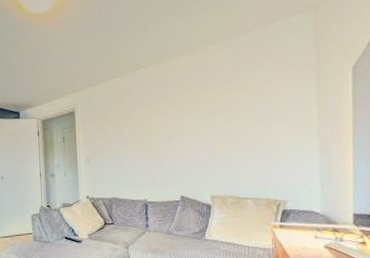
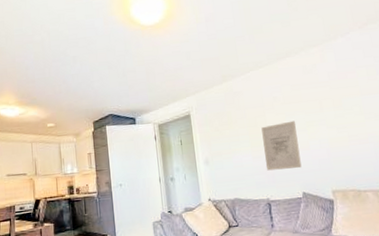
wall art: none [146,123,183,172] -> present [261,120,302,171]

